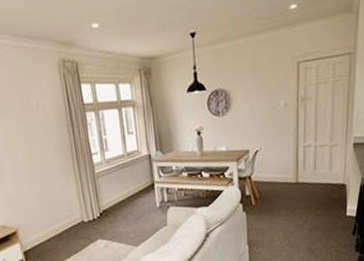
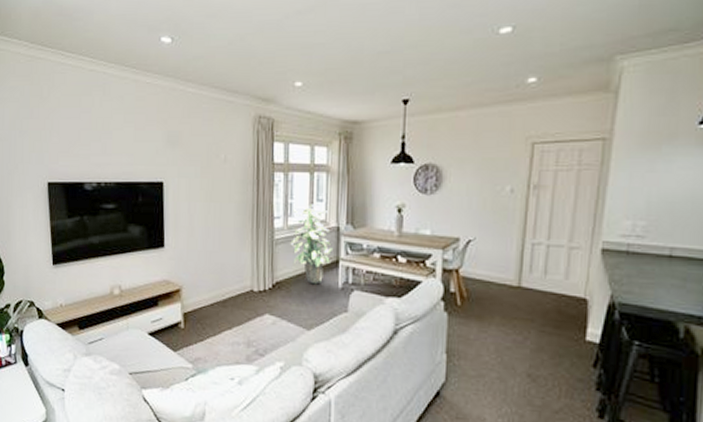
indoor plant: none [108,137,148,208] -> present [290,204,334,284]

